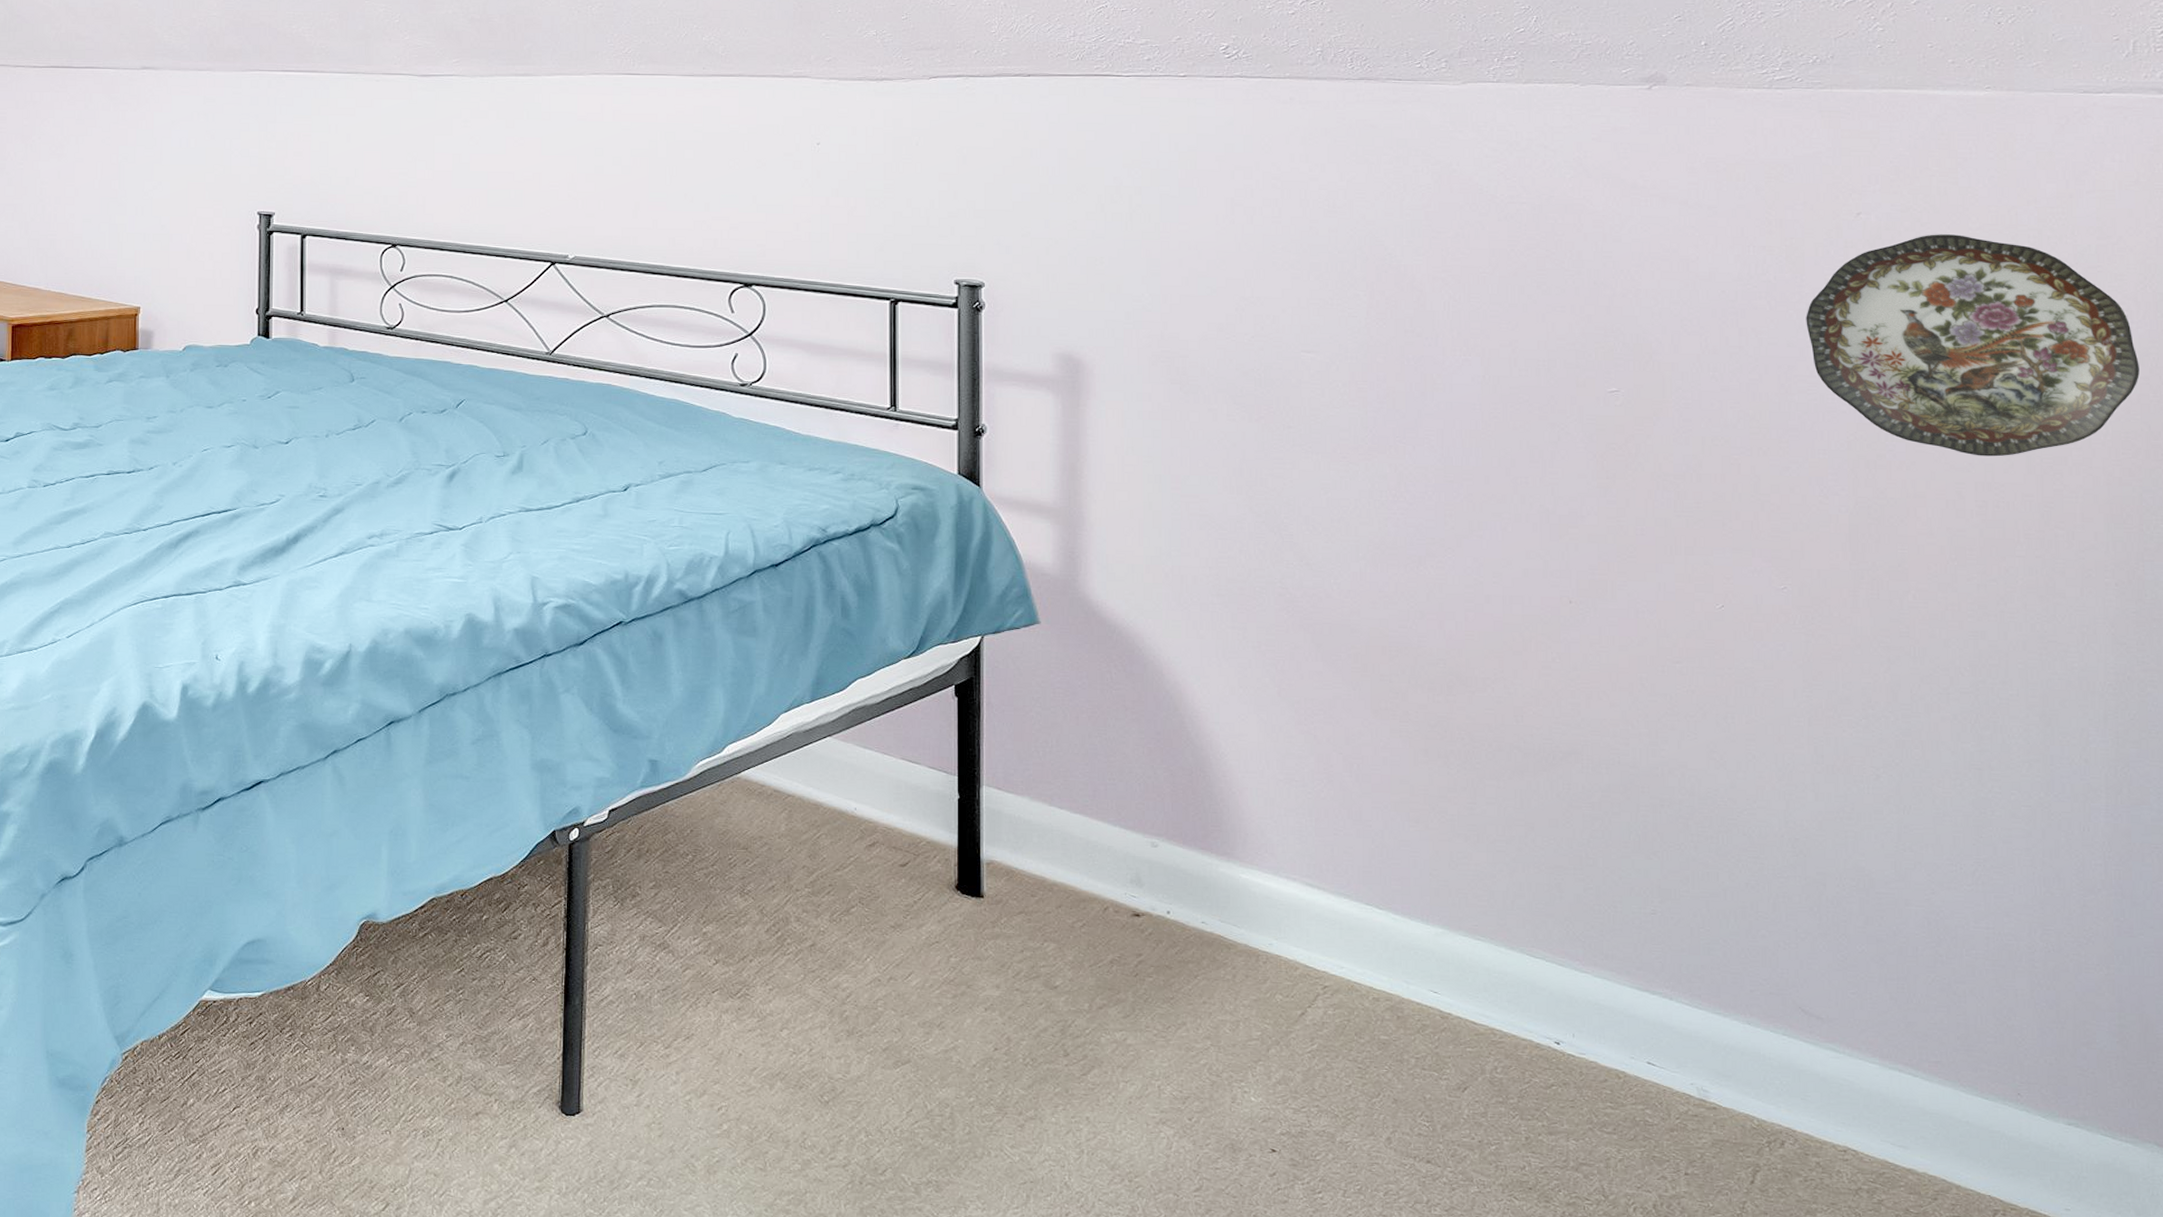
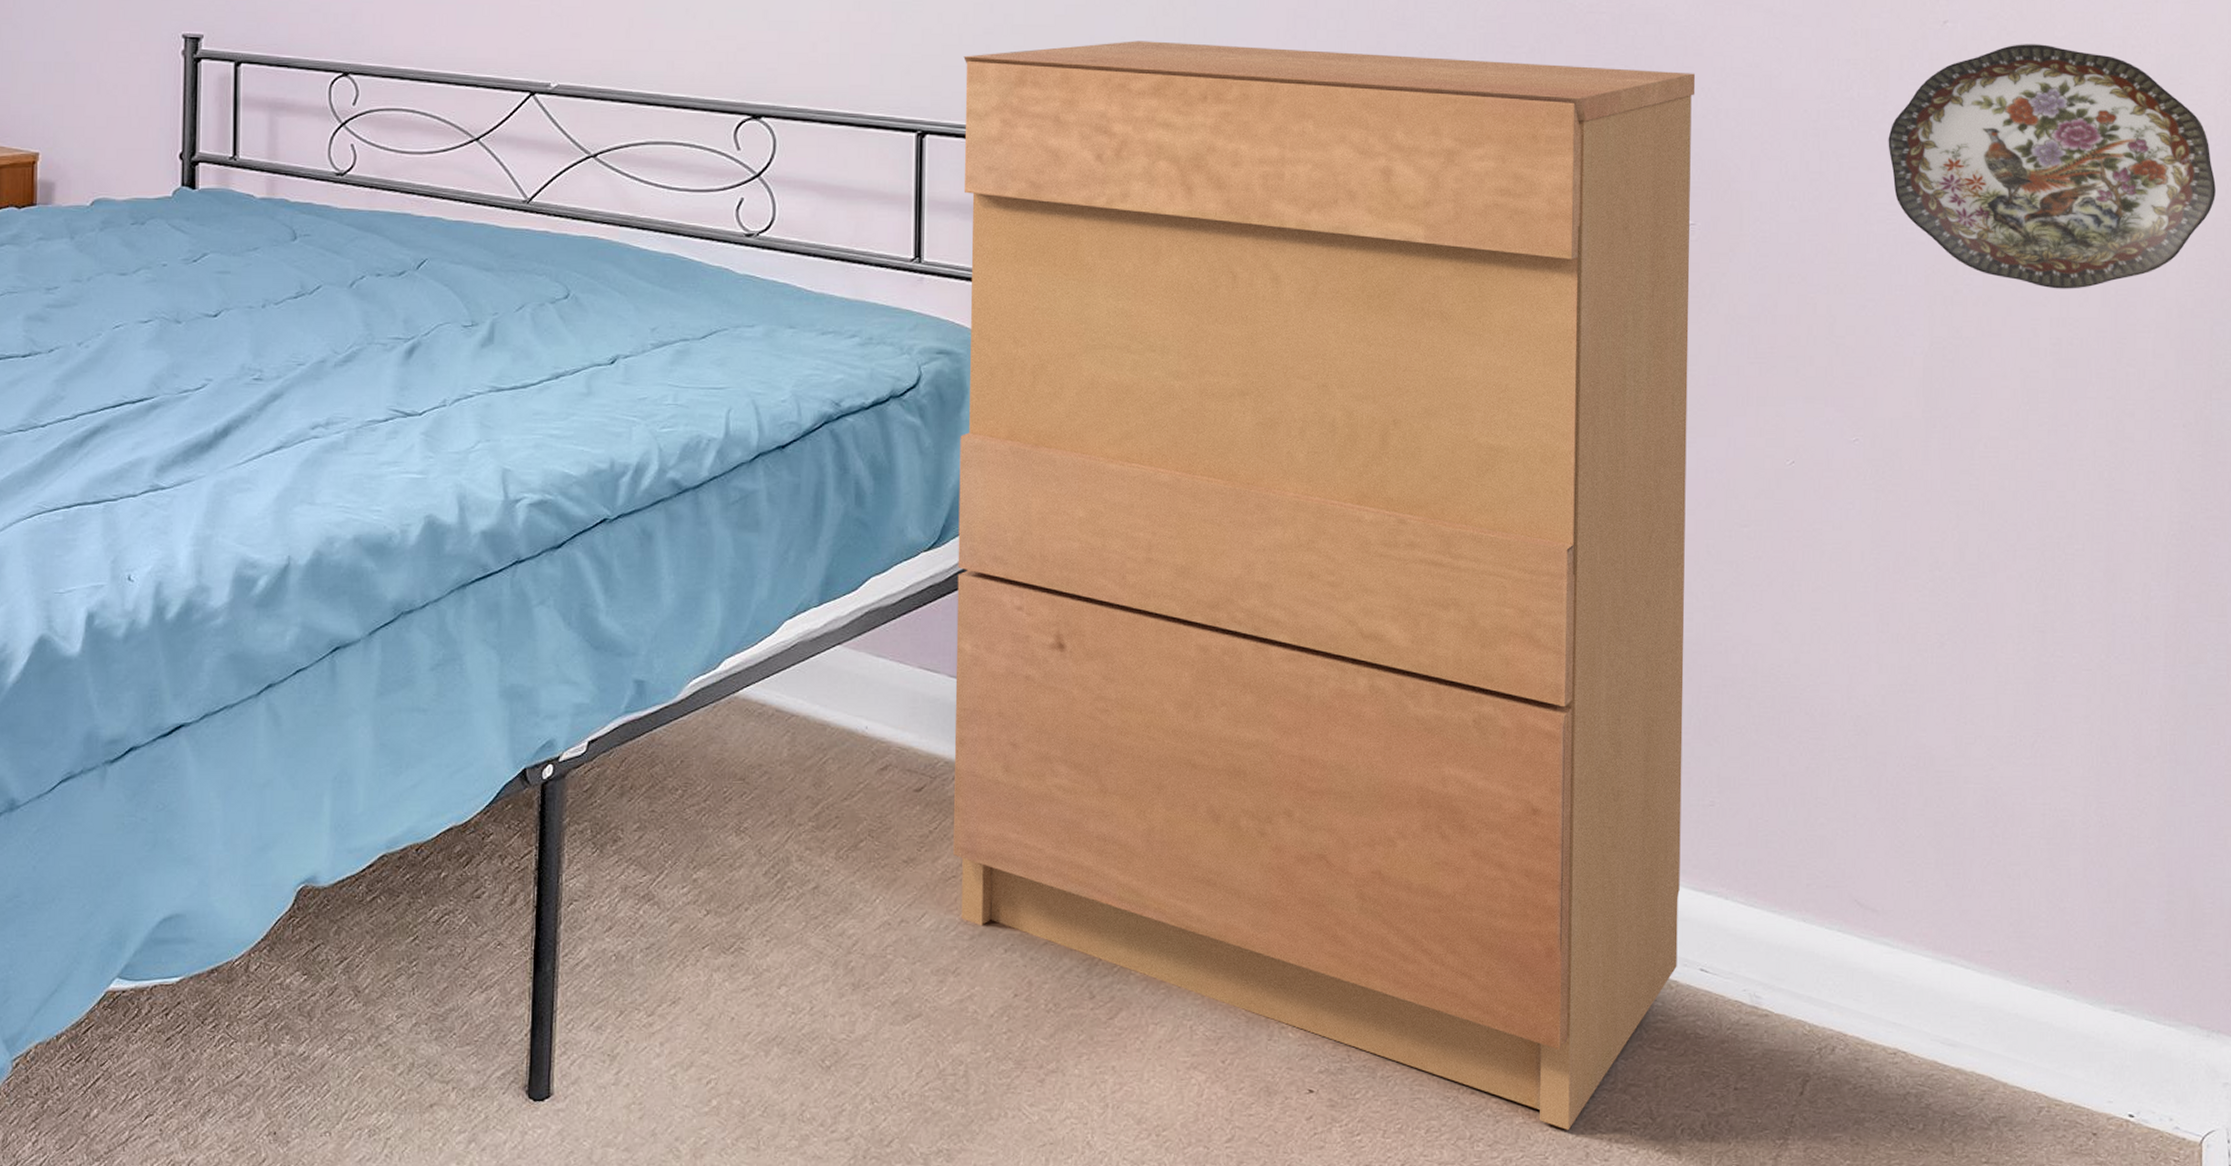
cabinet: none [931,224,1625,1201] -> present [953,41,1696,1130]

